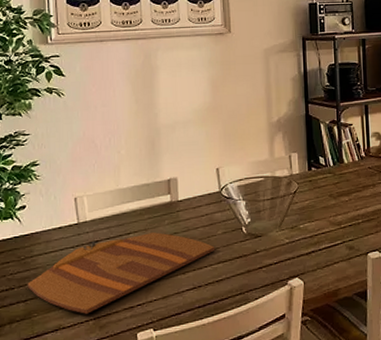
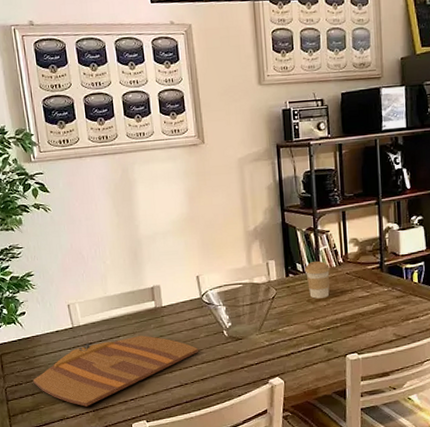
coffee cup: none [327,155,353,194] -> present [304,261,331,299]

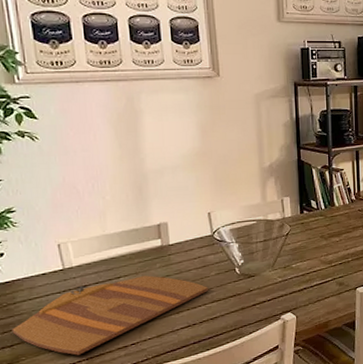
coffee cup: present [304,261,331,299] -> none [318,198,344,235]

